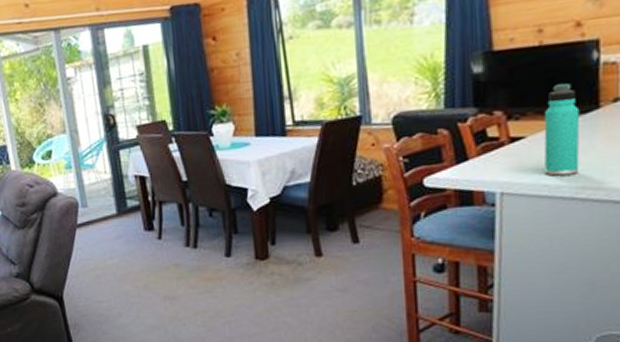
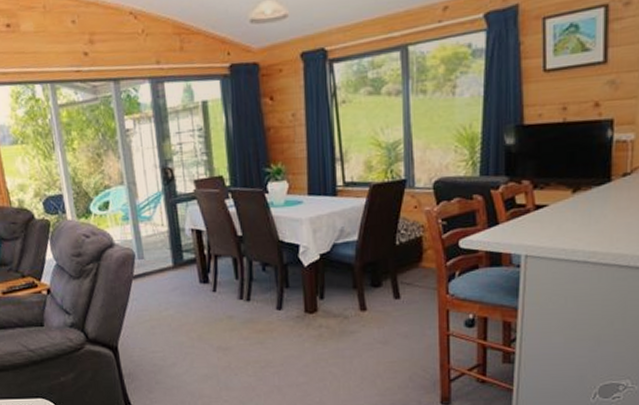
thermos bottle: present [544,83,580,176] -> none [564,158,595,241]

